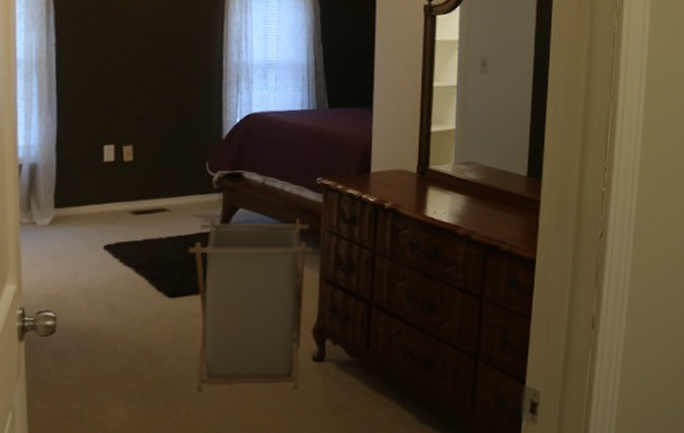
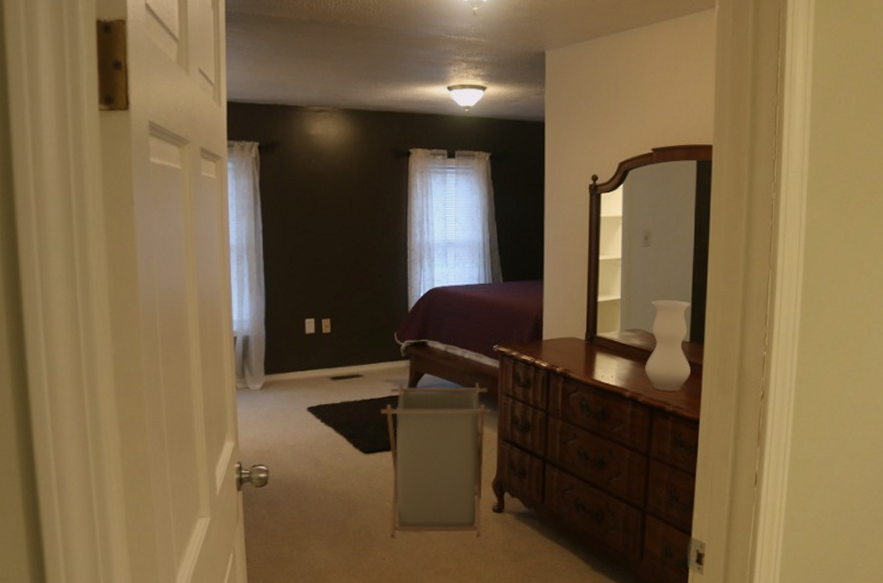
vase: none [480,131,529,229] -> present [645,300,691,392]

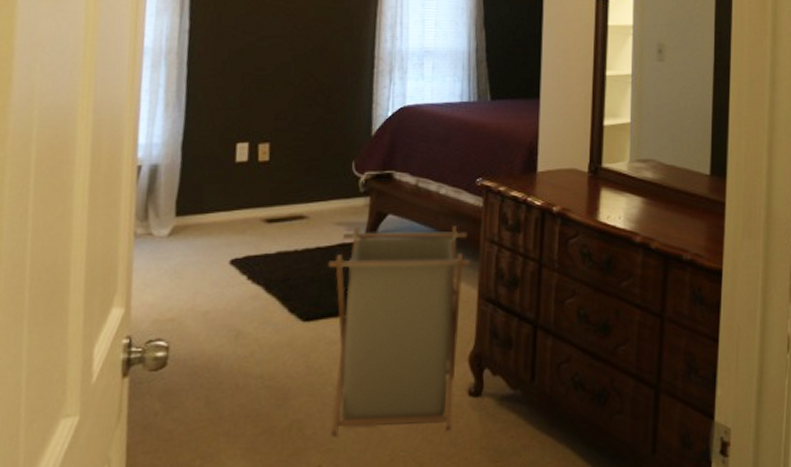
vase: present [645,300,691,392] -> none [658,124,712,236]

